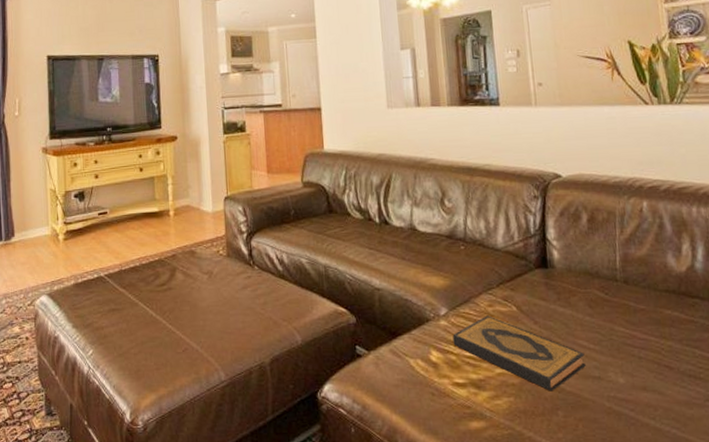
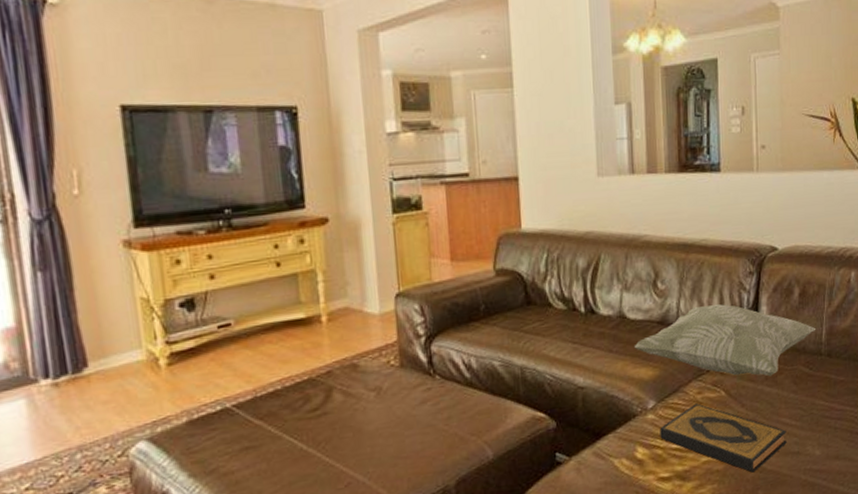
decorative pillow: none [424,224,609,297] -> present [634,304,817,377]

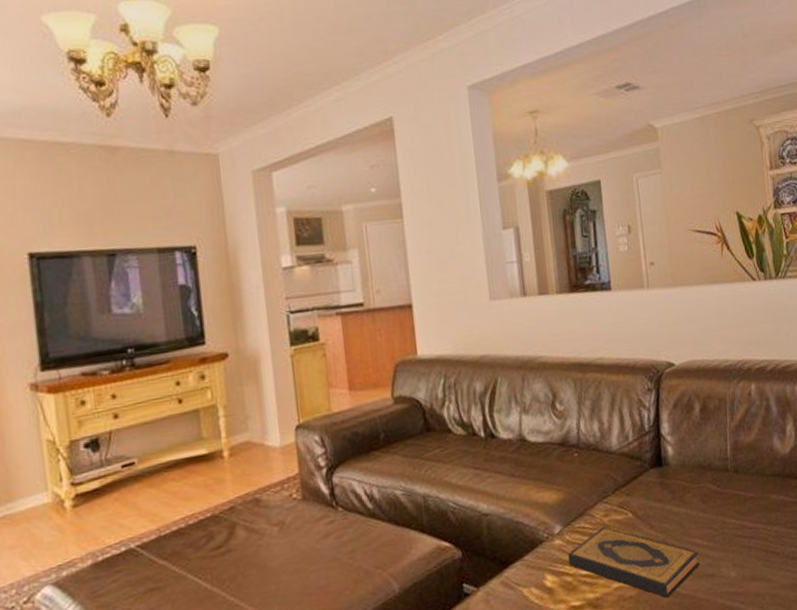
decorative pillow: present [634,304,817,377] -> none [536,422,721,497]

